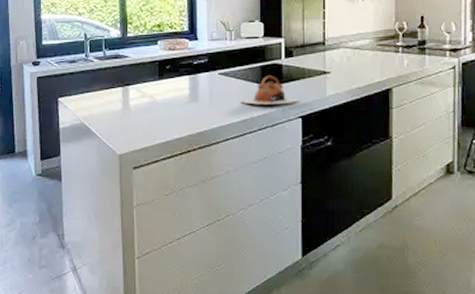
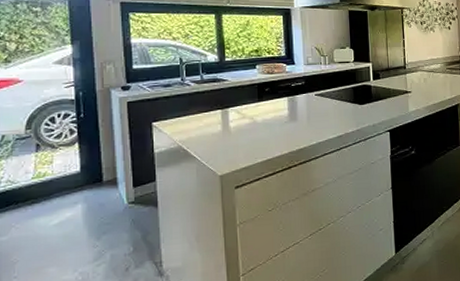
teapot: present [241,75,297,105] -> none [336,95,385,122]

